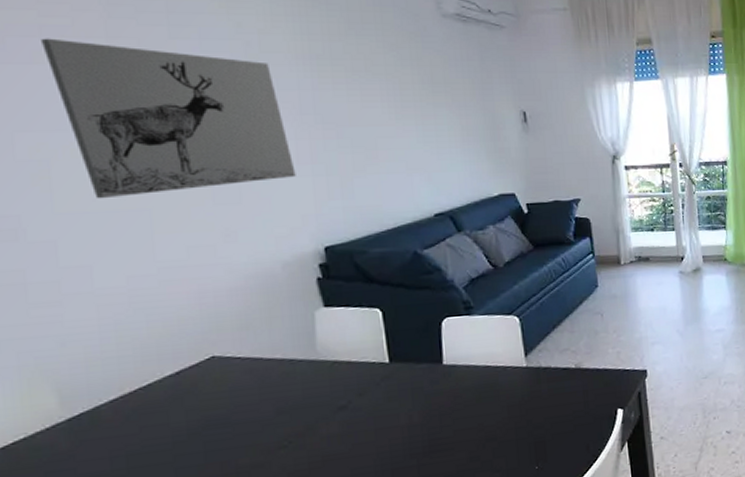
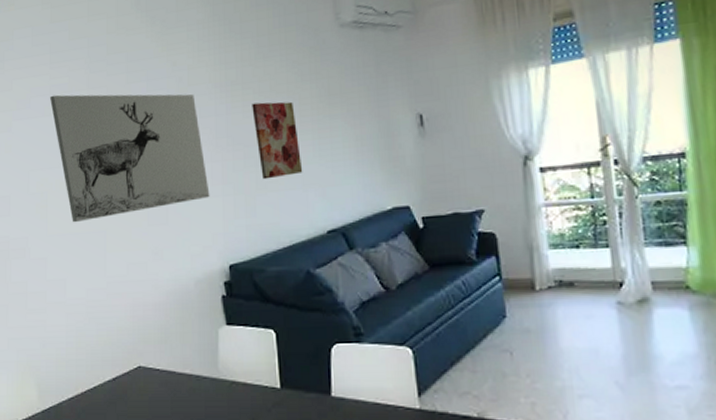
wall art: none [344,82,406,162] -> present [252,101,303,180]

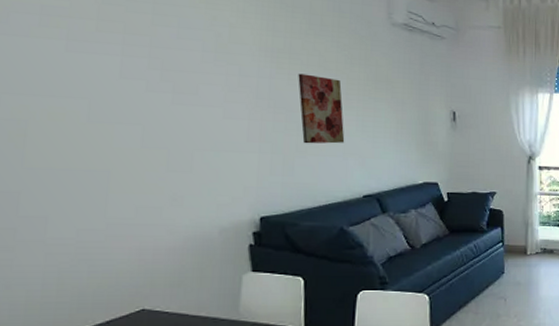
wall art: present [50,94,210,223] -> none [40,16,245,159]

